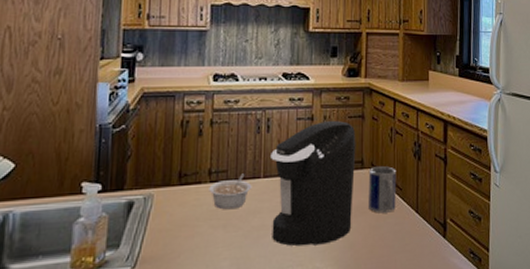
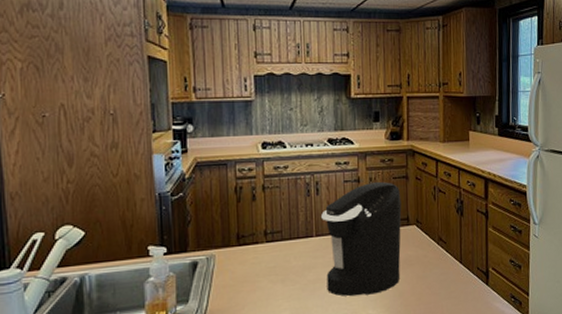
legume: present [209,173,252,210] -> none [266,233,306,267]
mug: present [368,166,397,213] -> none [414,222,441,265]

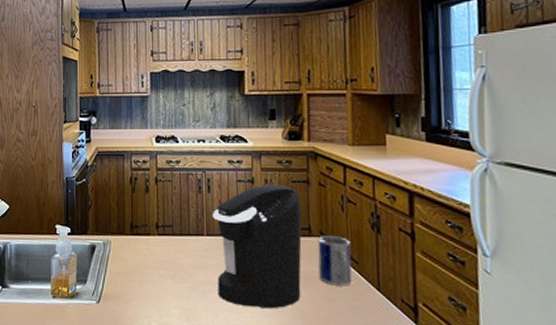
mug: none [414,222,441,265] -> present [317,236,352,286]

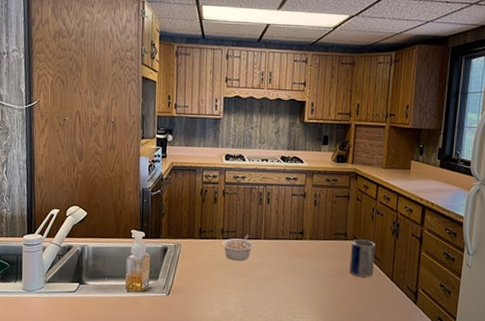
legume: none [157,230,196,262] -> present [222,234,255,261]
coffee maker: present [213,184,302,309] -> none [269,198,342,296]

